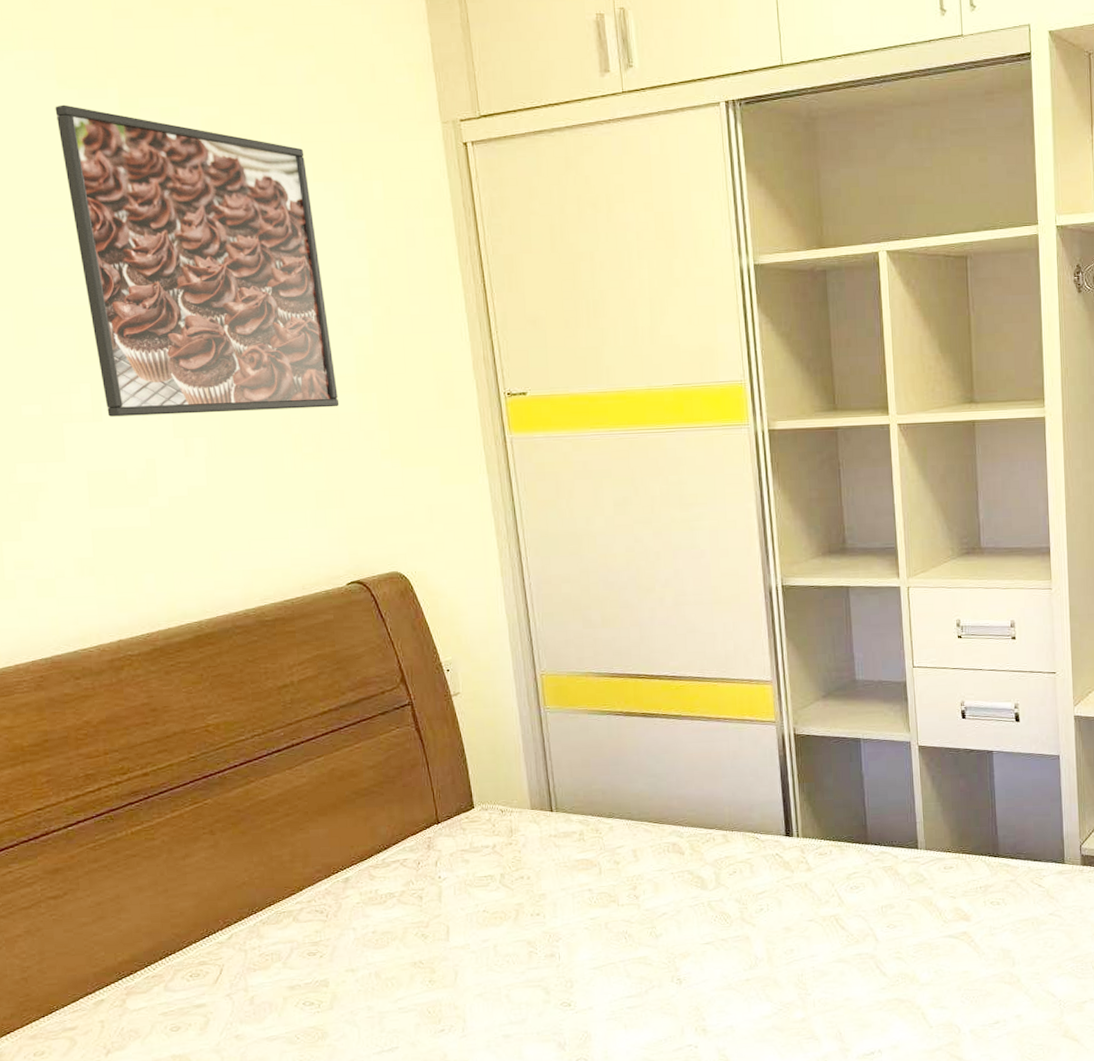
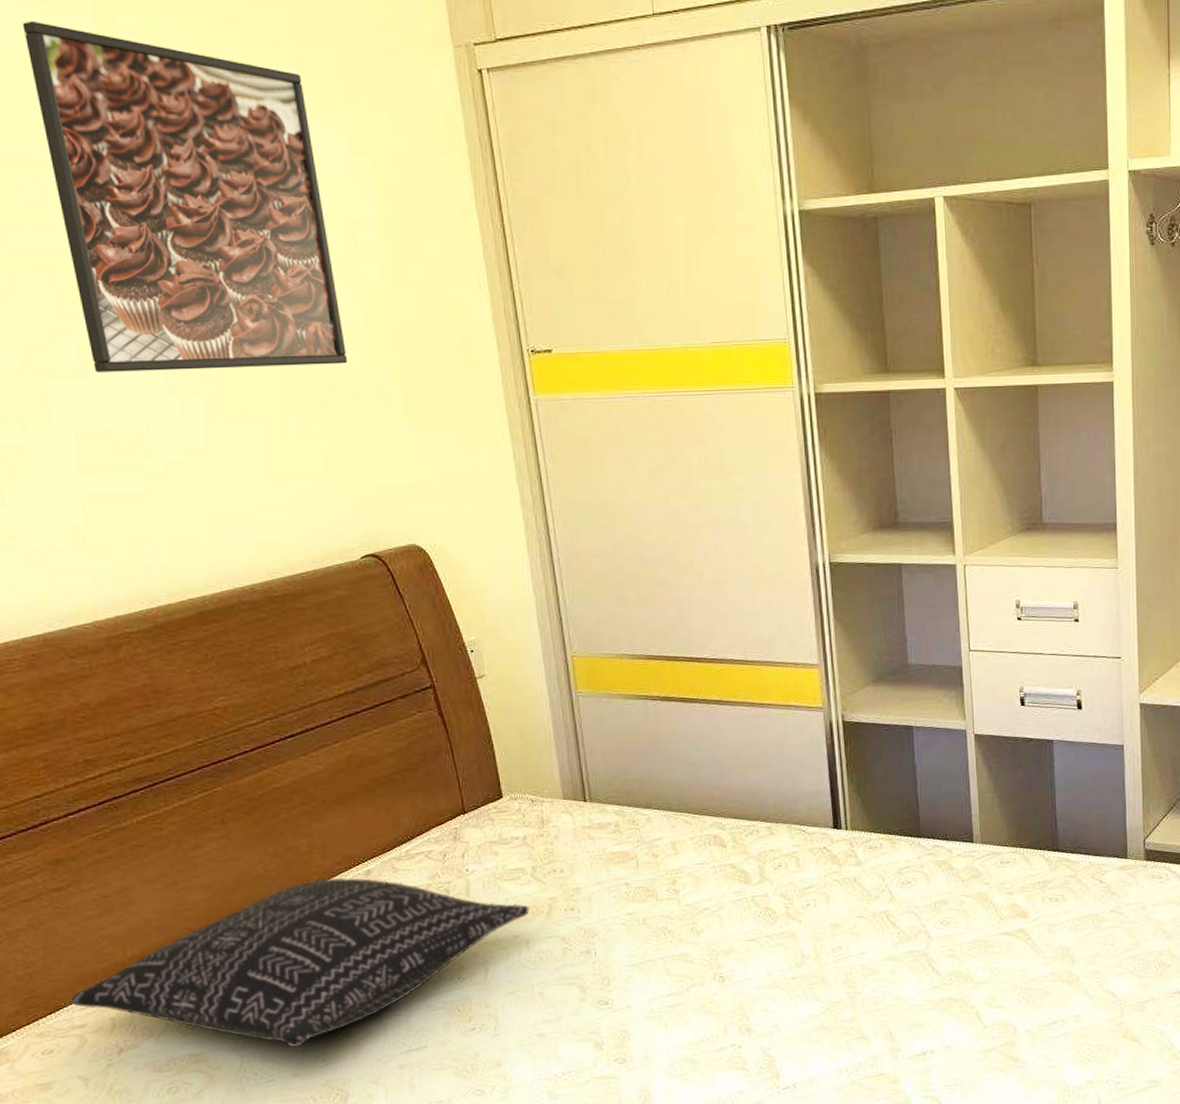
pillow: none [63,885,498,1048] -> present [71,877,529,1047]

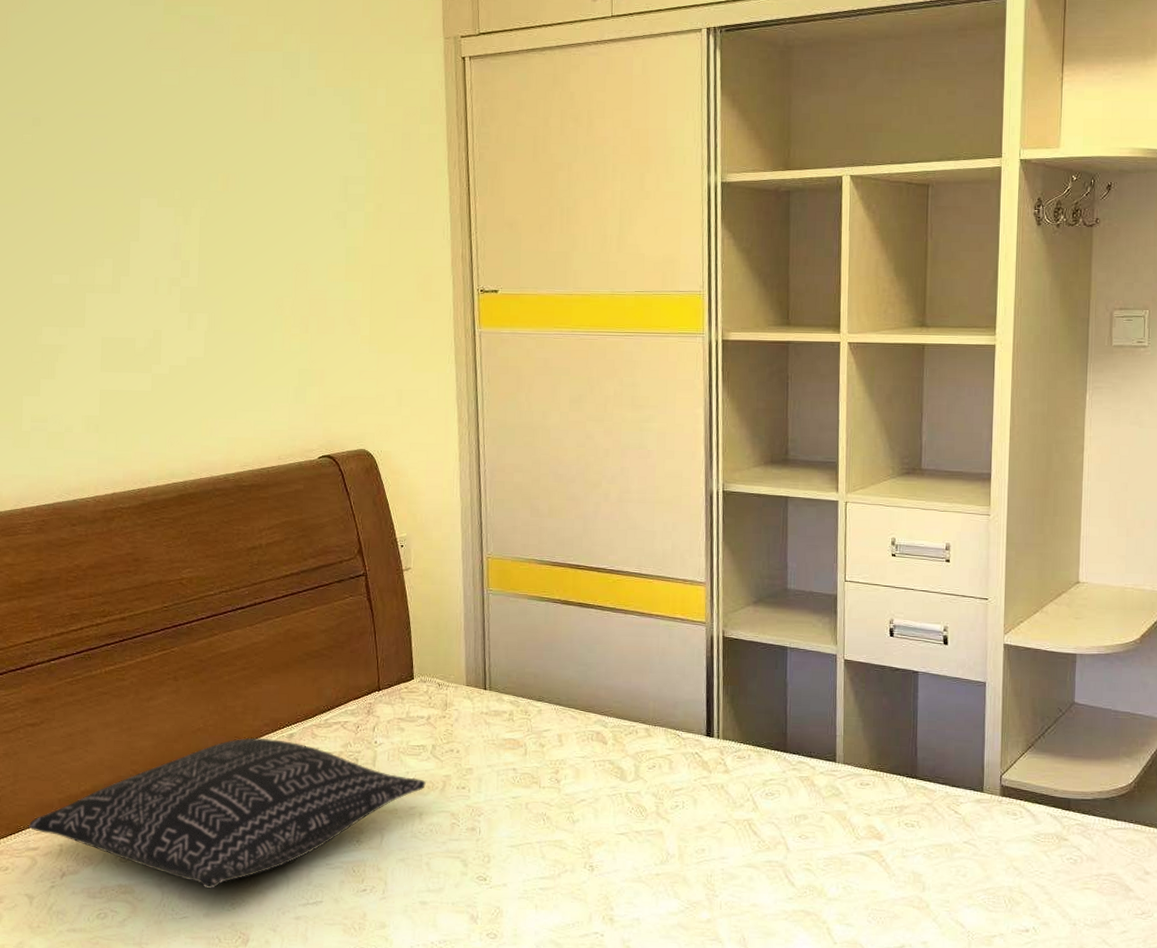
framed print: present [22,21,348,372] -> none [109,10,328,293]

